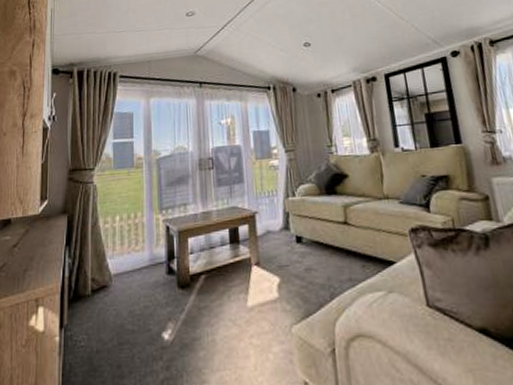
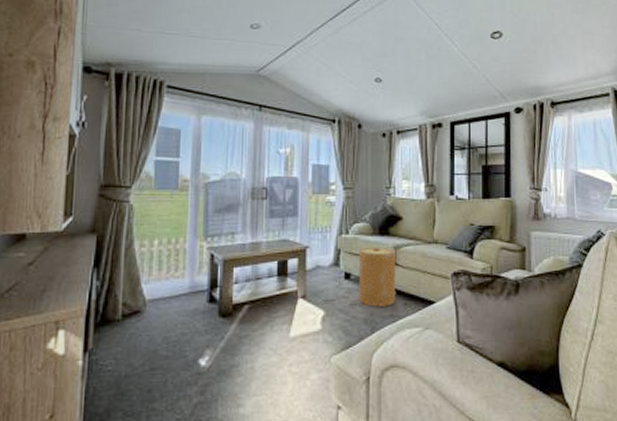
basket: none [308,206,352,271] -> present [358,247,396,307]

